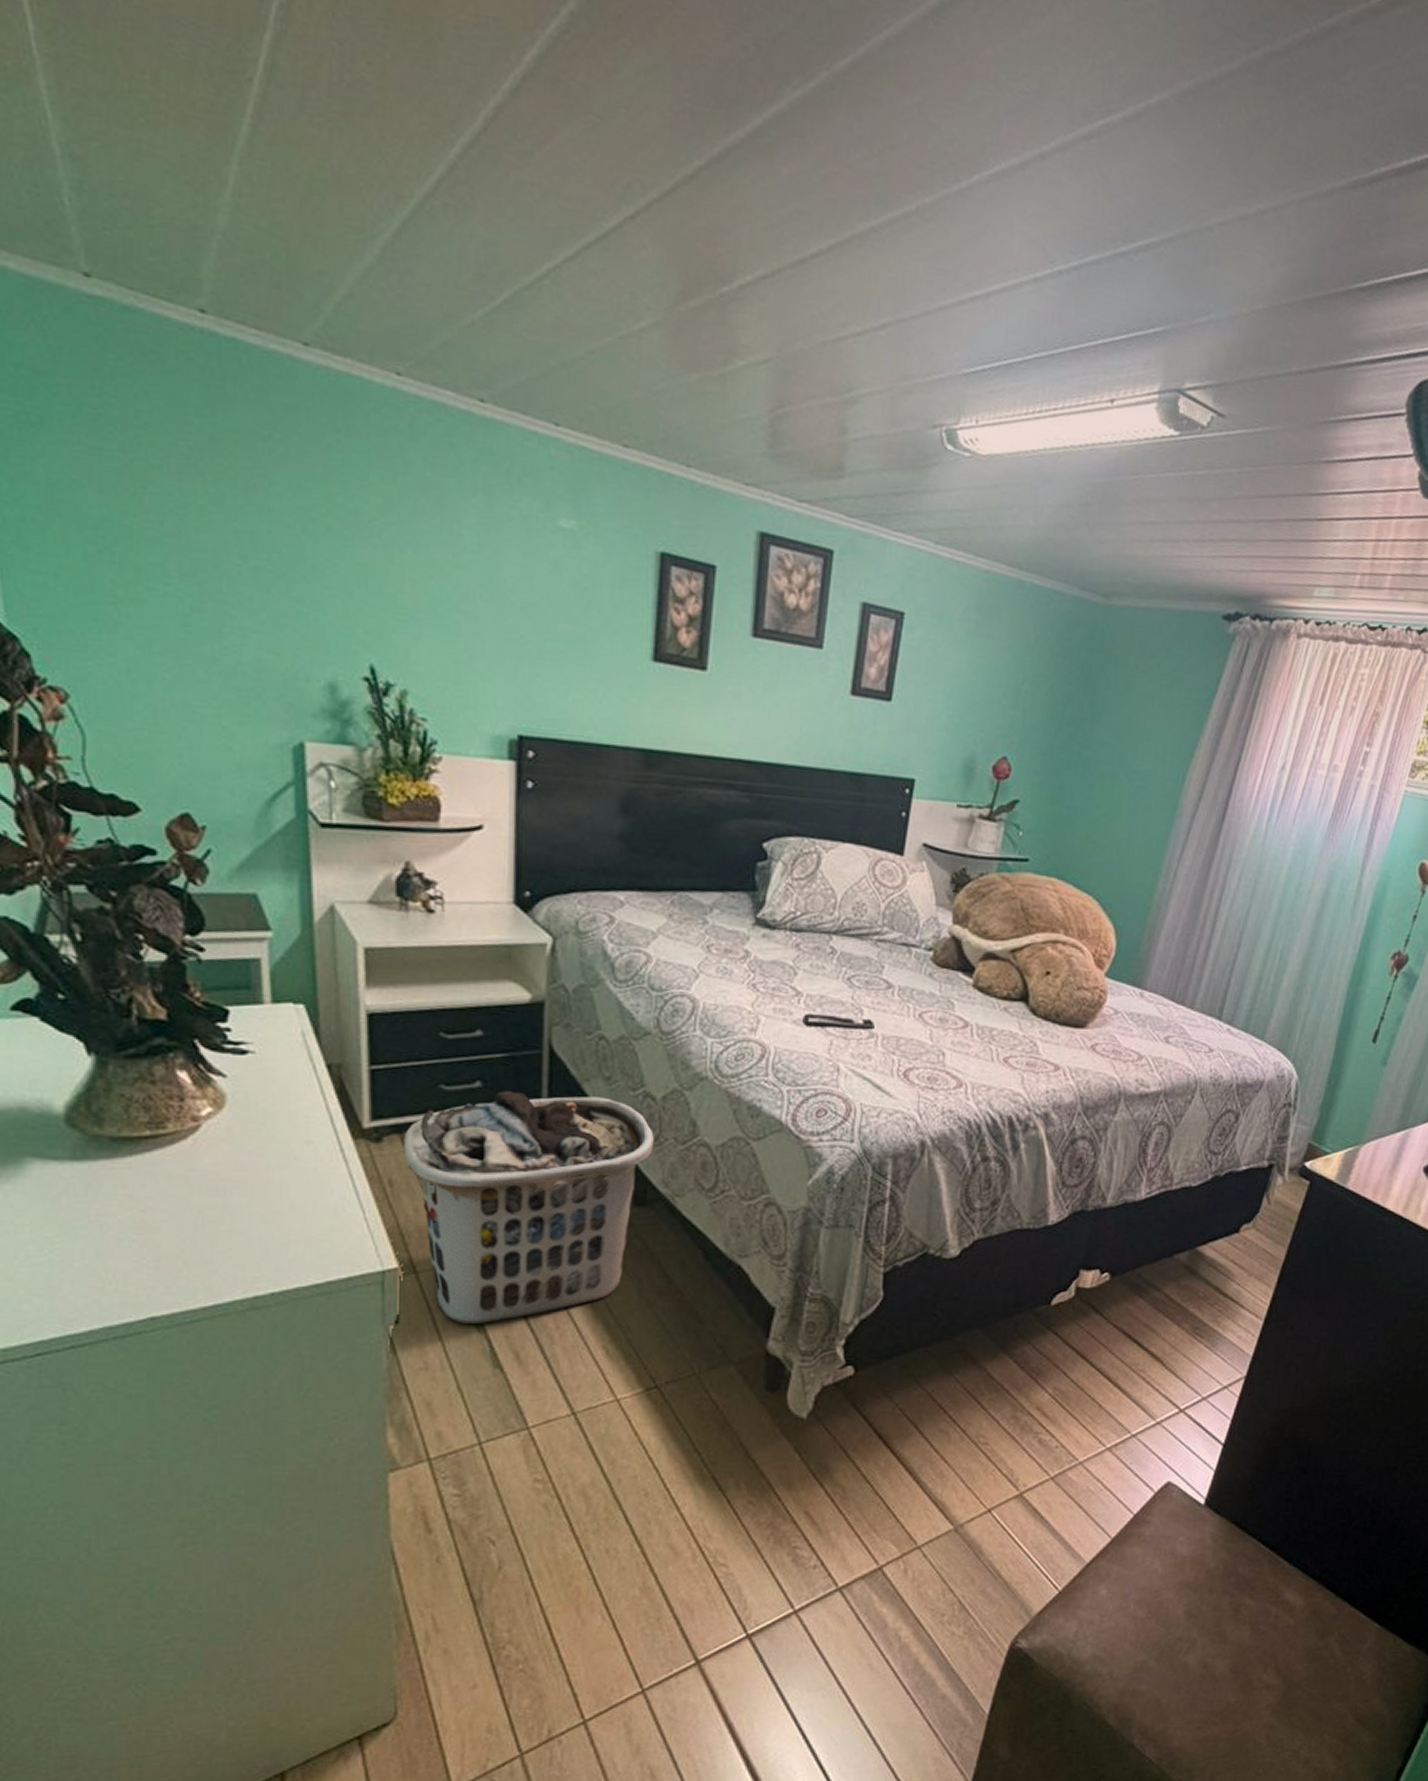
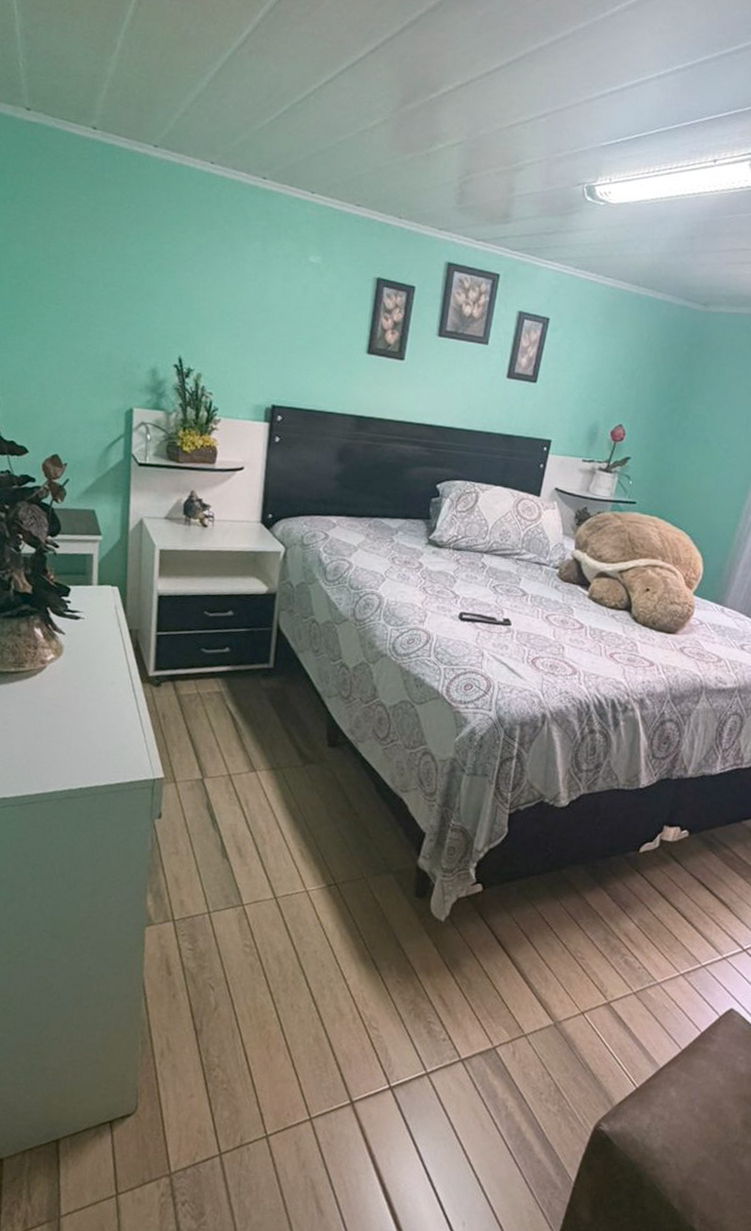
clothes hamper: present [403,1091,655,1325] -> none [174,656,347,825]

